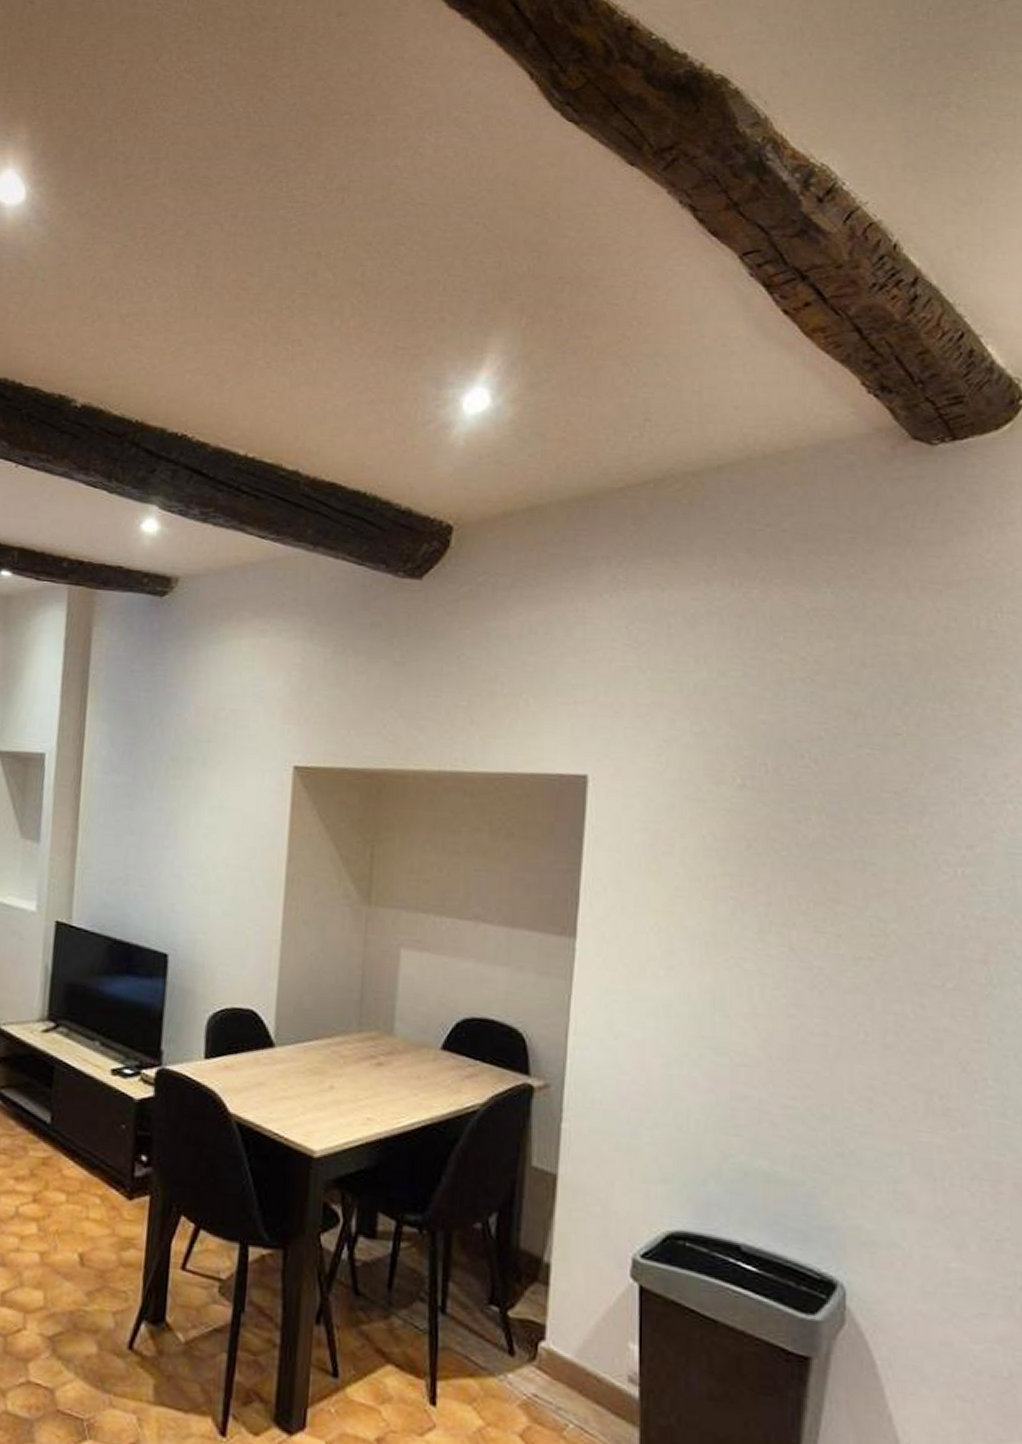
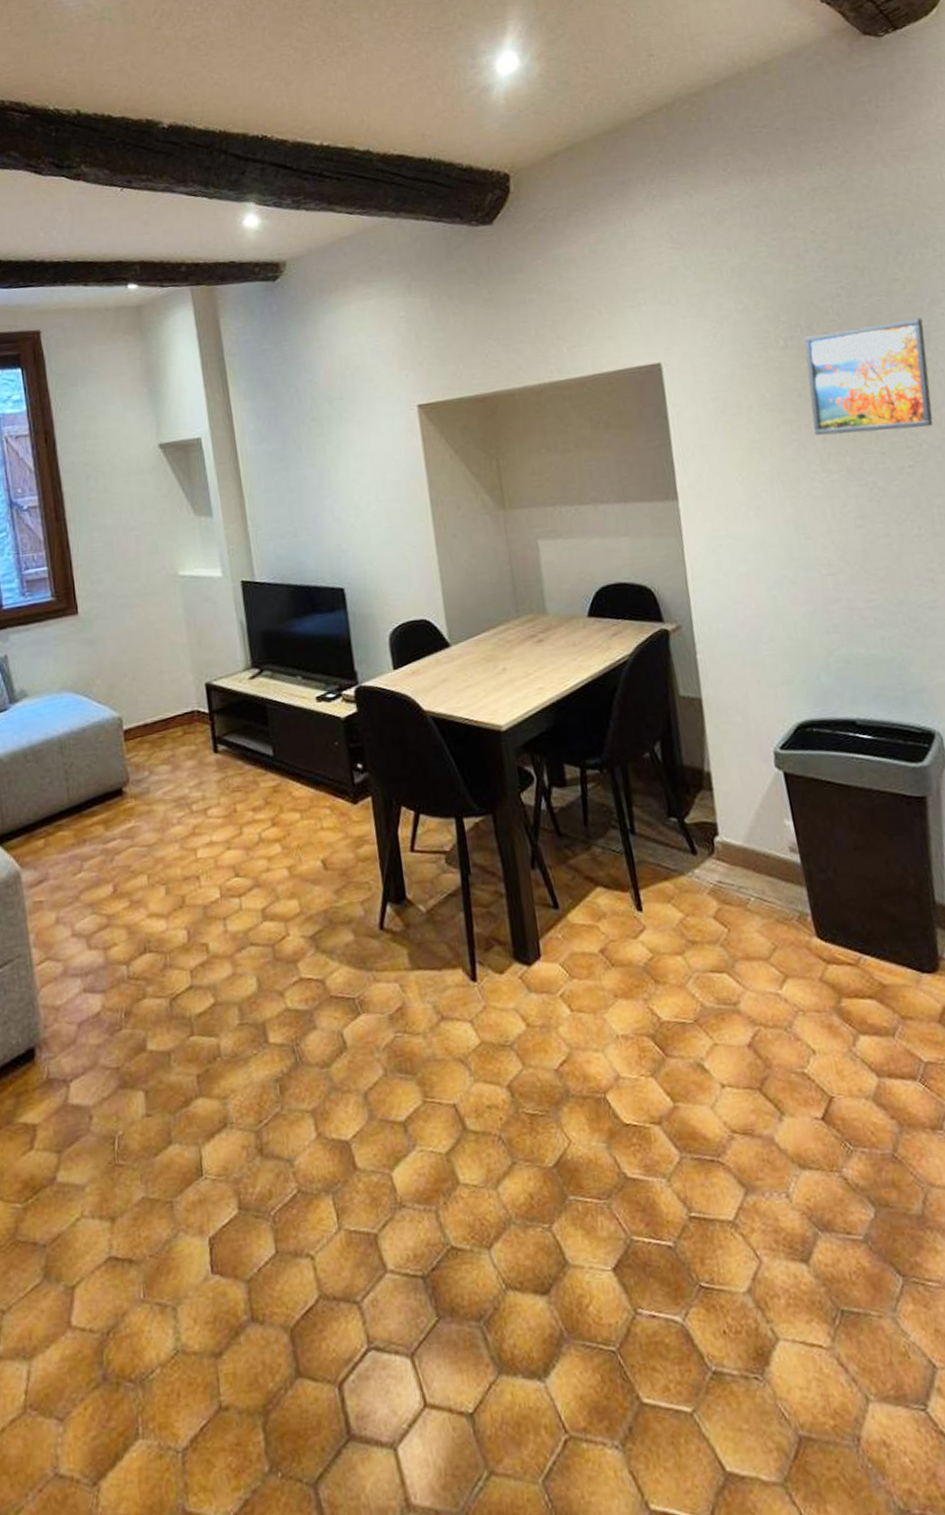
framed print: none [757,779,920,917] -> present [804,318,934,436]

